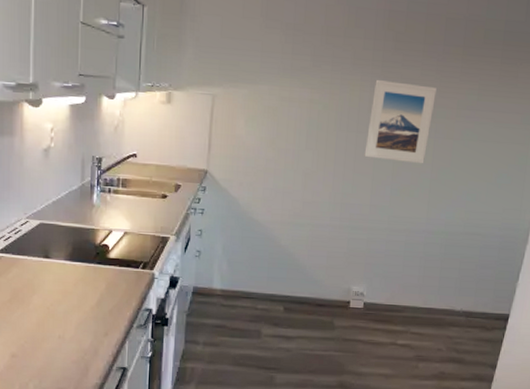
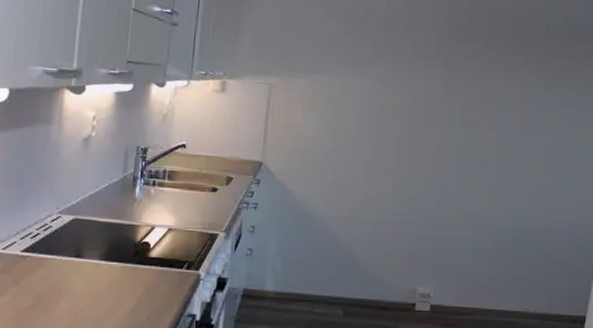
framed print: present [364,79,437,164] -> none [428,71,501,157]

